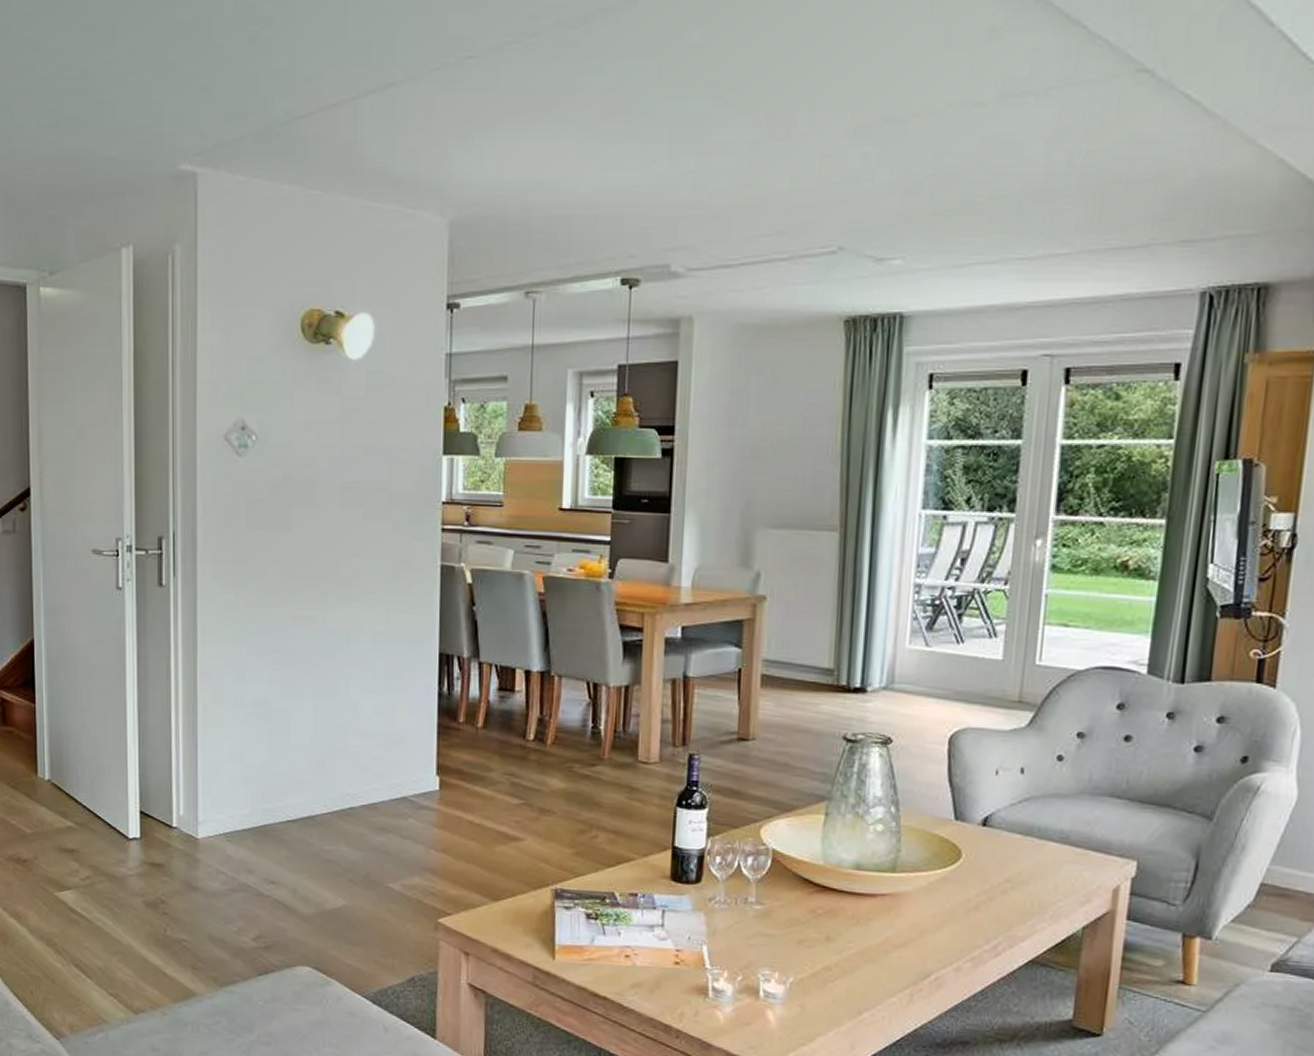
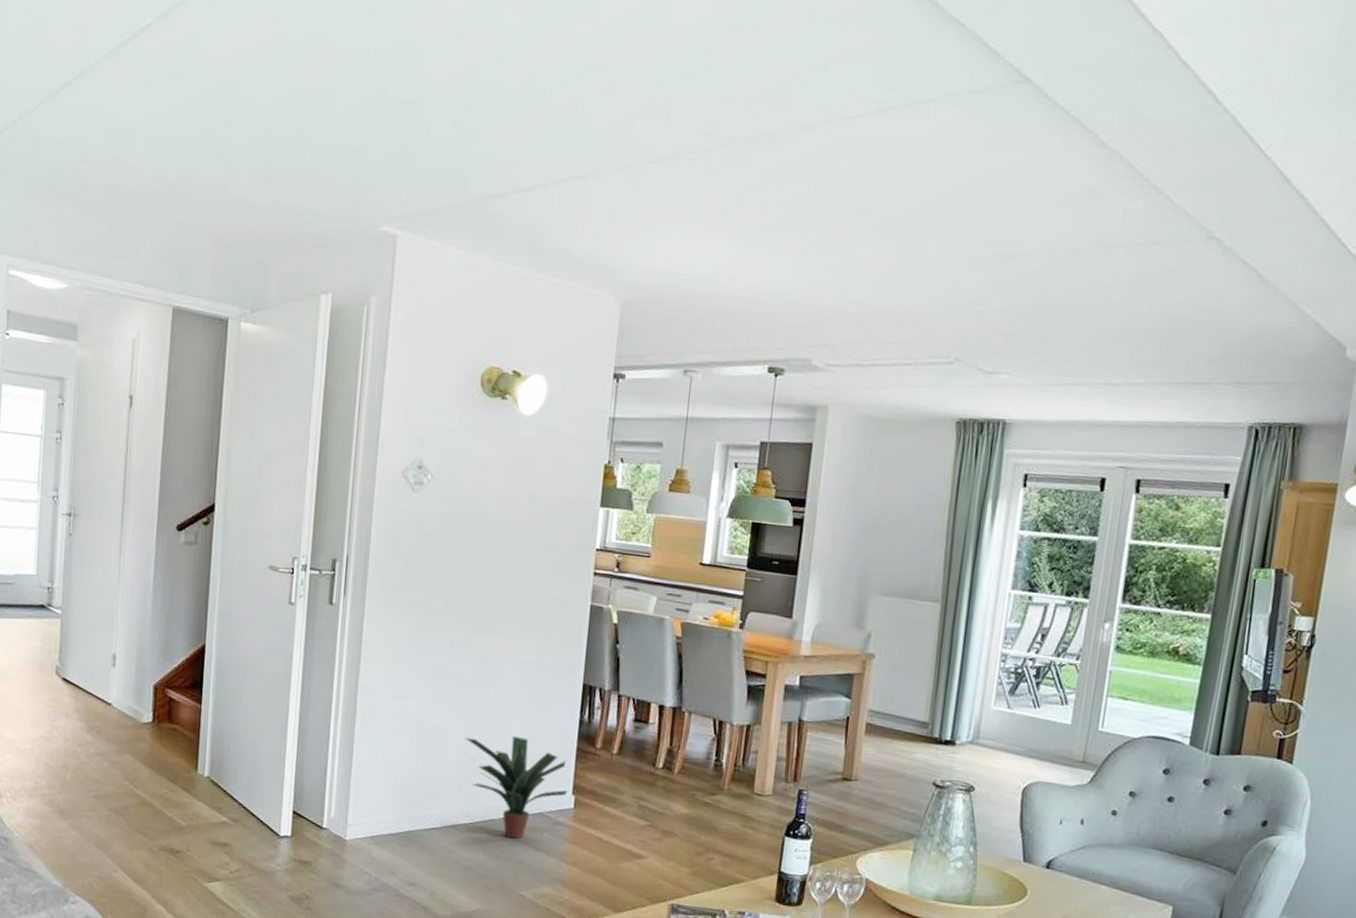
potted plant: none [315,716,431,827] -> present [465,736,568,839]

